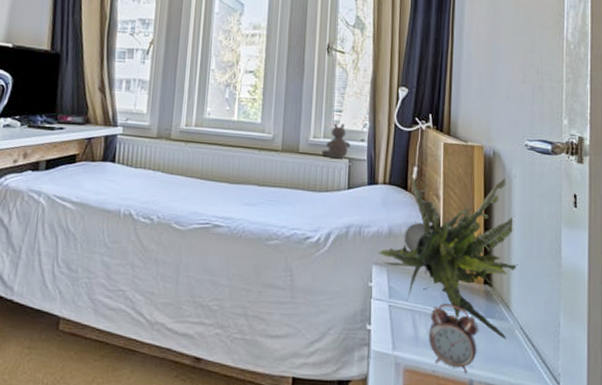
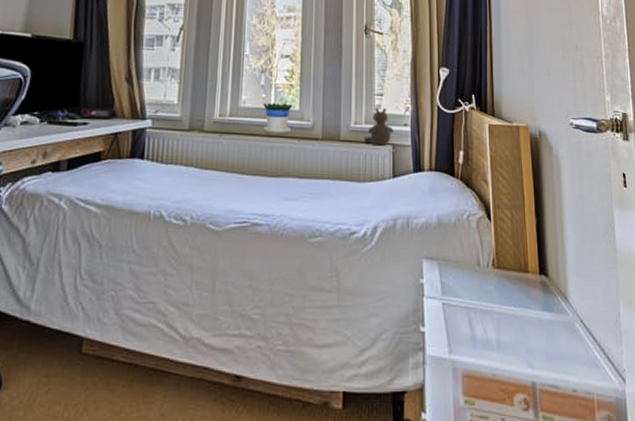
flowerpot: none [226,115,255,147] -> present [263,102,293,136]
plant: present [378,172,518,340] -> none [427,156,573,335]
alarm clock: present [429,303,478,374] -> none [486,298,537,376]

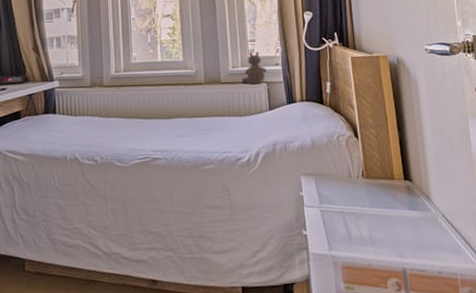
flowerpot: present [263,102,293,136] -> none [152,56,177,85]

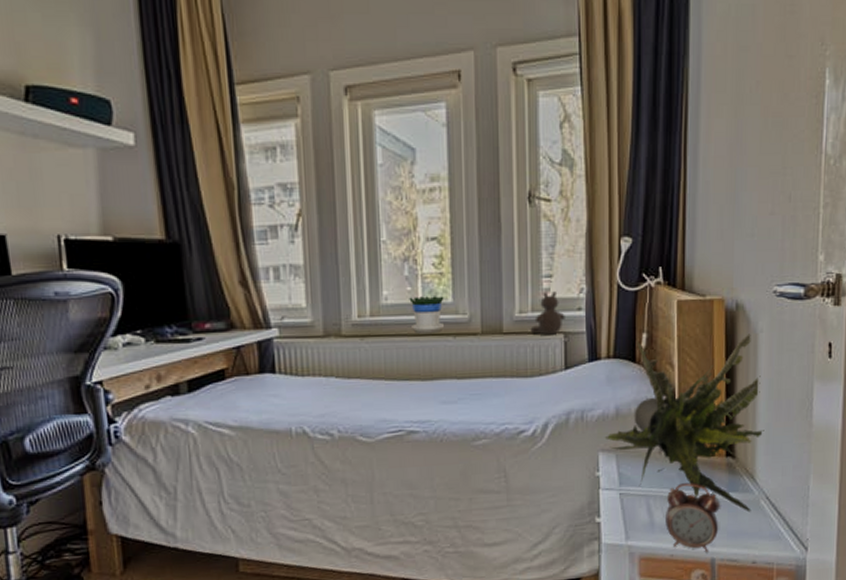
flowerpot: none [152,56,177,85] -> present [409,296,444,335]
plant: none [304,82,433,228] -> present [604,333,764,513]
alarm clock: none [360,202,406,263] -> present [666,483,720,553]

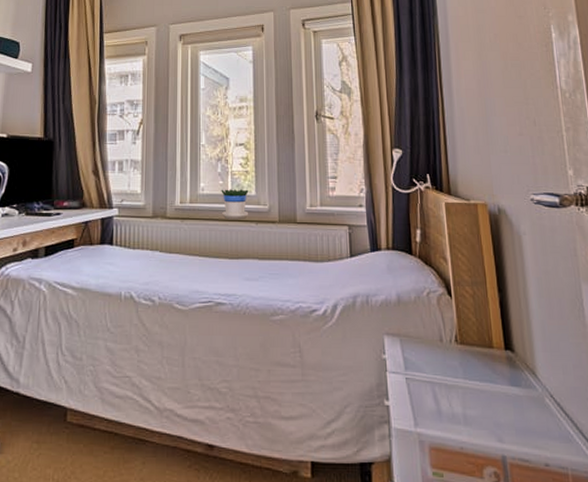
stuffed animal: present [530,291,565,335] -> none [319,190,349,227]
plant: present [604,333,764,513] -> none [388,235,540,410]
alarm clock: present [666,483,720,553] -> none [452,373,506,449]

